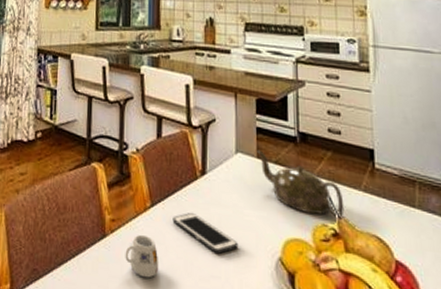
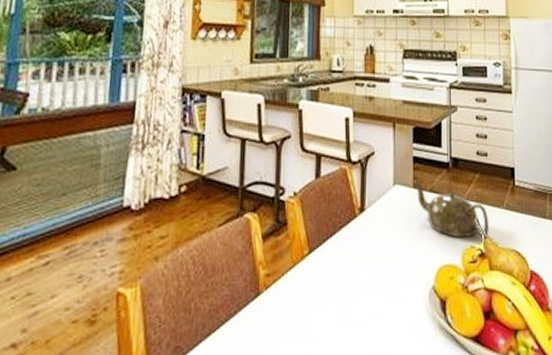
mug: present [125,234,159,279] -> none [280,285,317,333]
cell phone: present [172,212,239,254] -> none [331,253,395,293]

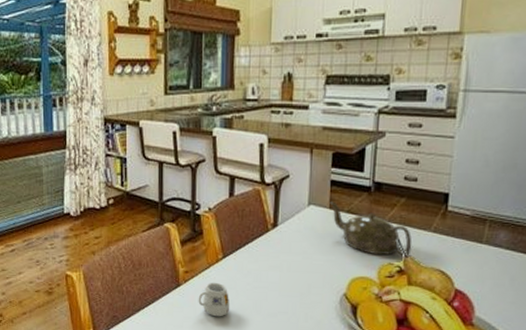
mug: none [280,285,317,333] -> present [198,282,230,317]

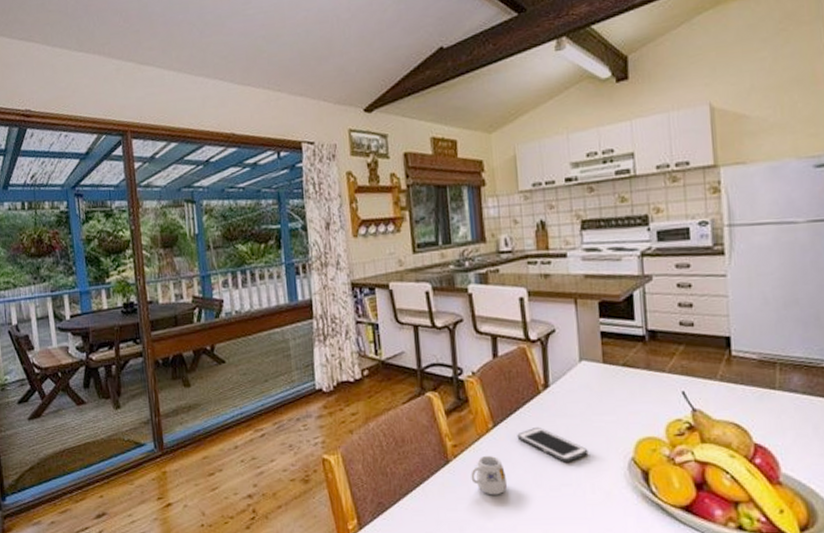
cell phone: none [243,260,306,294] -> present [517,426,589,462]
teapot: present [330,201,413,256] -> none [602,354,699,412]

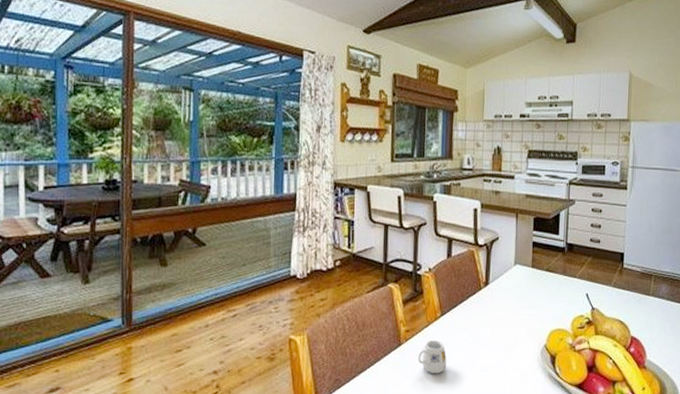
cell phone: present [517,426,589,462] -> none [459,317,513,347]

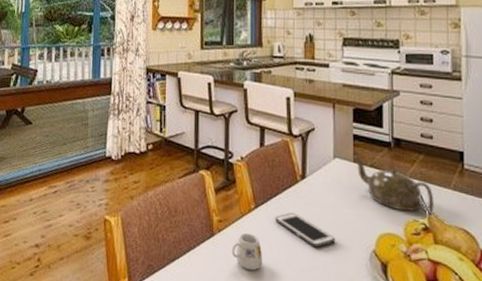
cell phone: none [459,317,513,347] -> present [275,212,336,248]
teapot: none [532,261,598,309] -> present [353,155,435,214]

